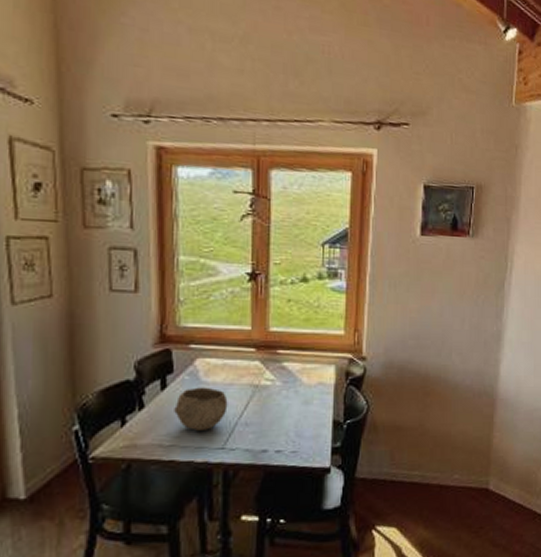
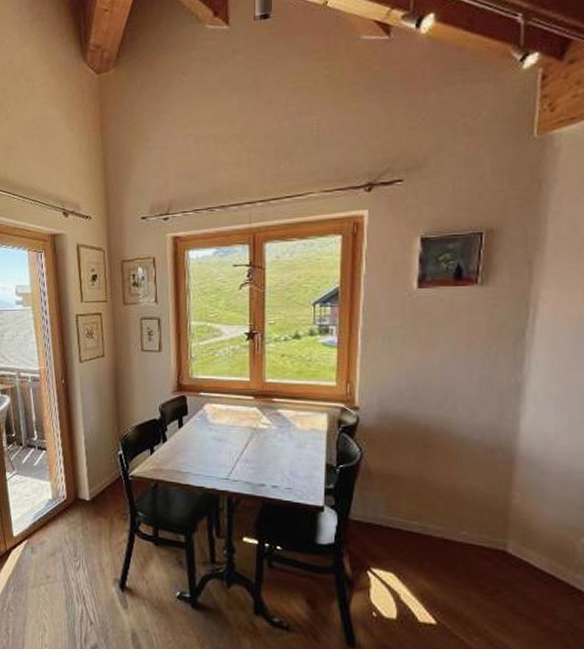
bowl: present [174,387,228,431] -> none [189,427,231,463]

